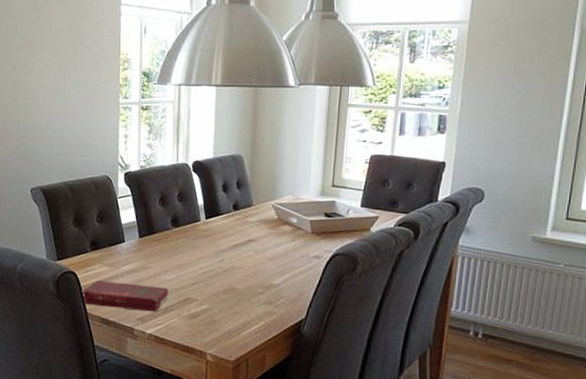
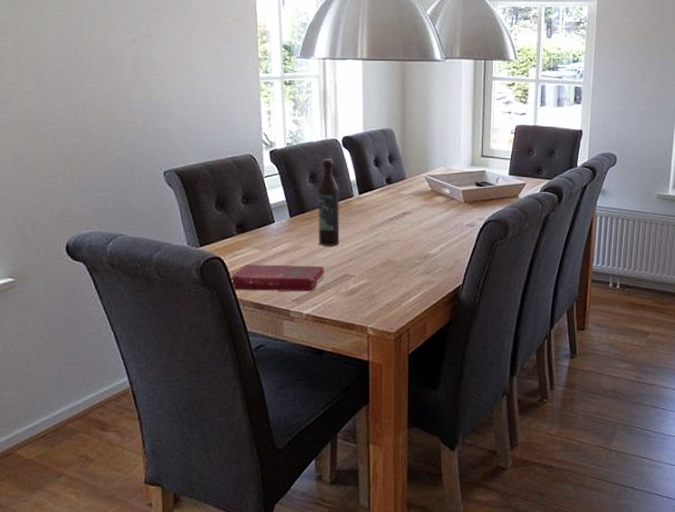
wine bottle: none [164,182,187,269] -> present [317,158,340,246]

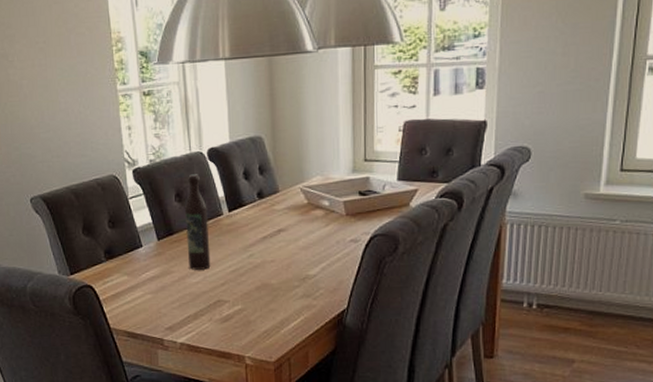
book: present [229,264,324,292] -> none [101,291,197,320]

